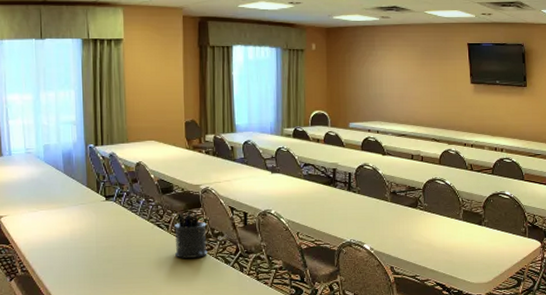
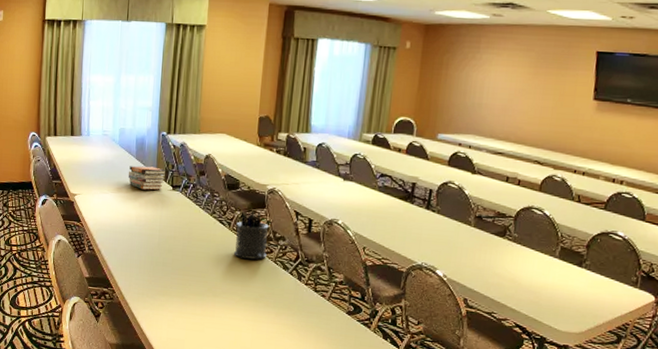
book stack: none [57,179,98,204] -> present [128,165,166,190]

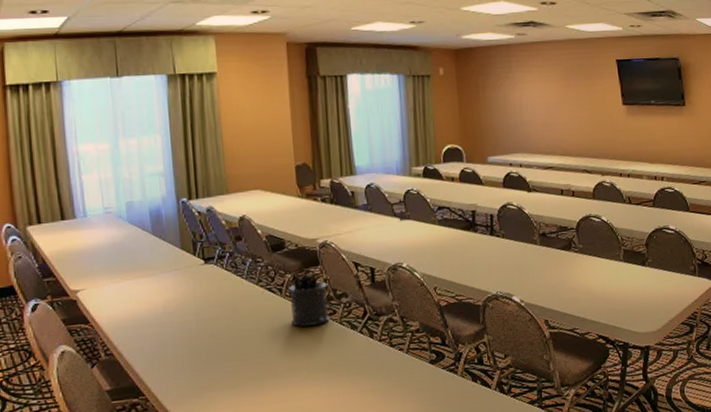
book stack: present [128,165,166,190] -> none [144,240,194,270]

